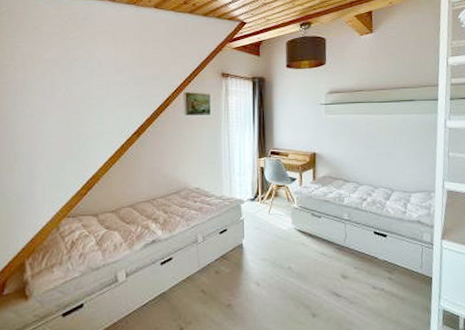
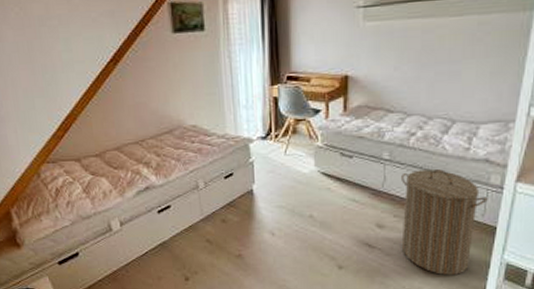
laundry hamper: none [358,228,423,322] -> present [401,169,488,276]

